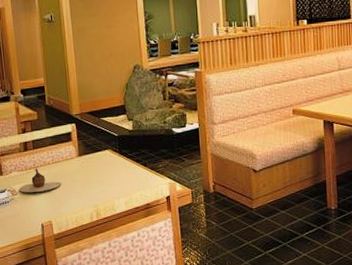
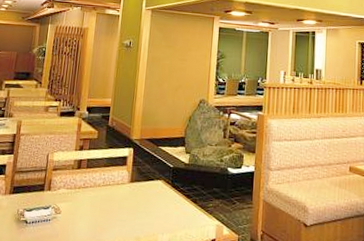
teapot: present [19,168,61,193] -> none [63,188,108,214]

